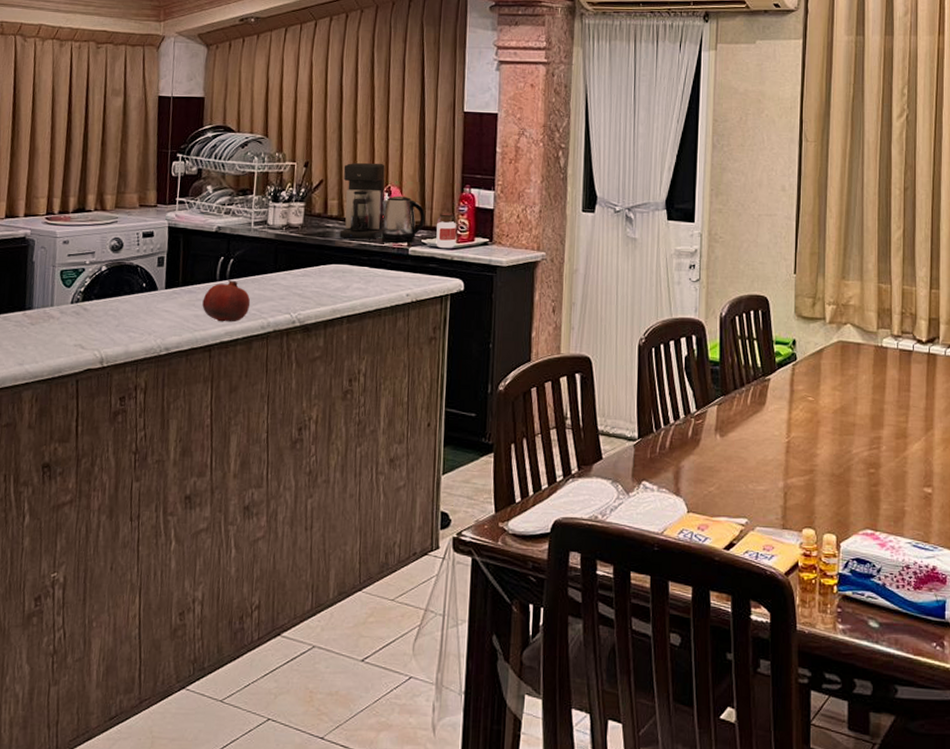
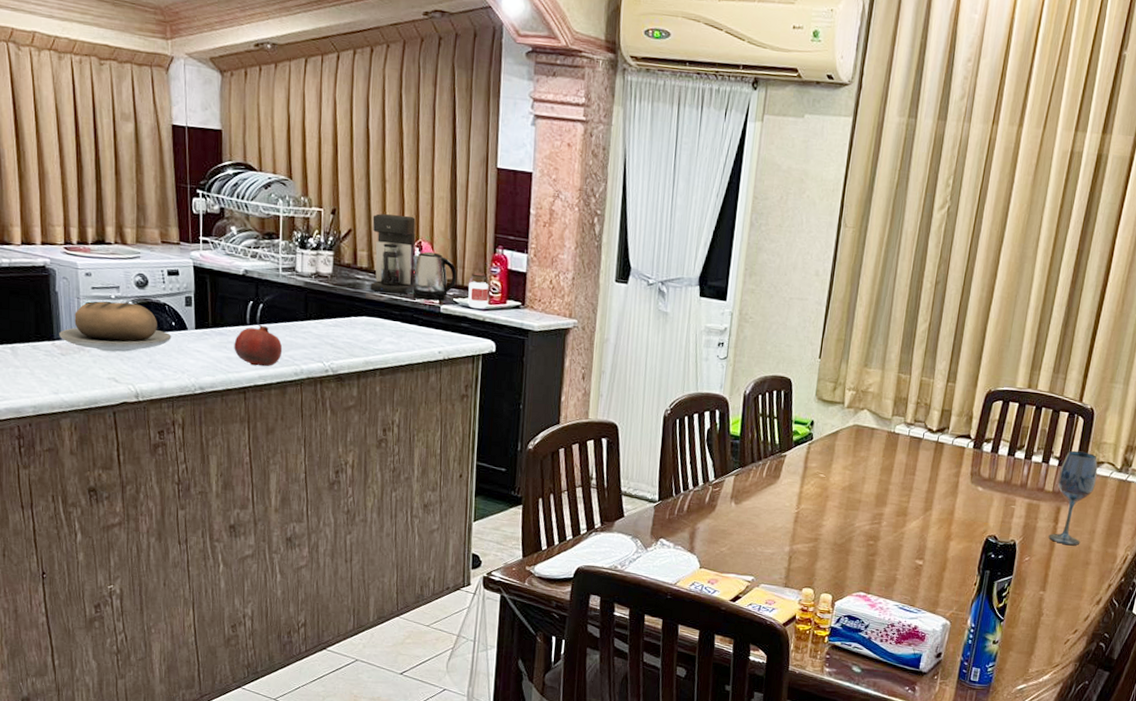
bread: none [31,267,142,317] -> present [59,301,172,352]

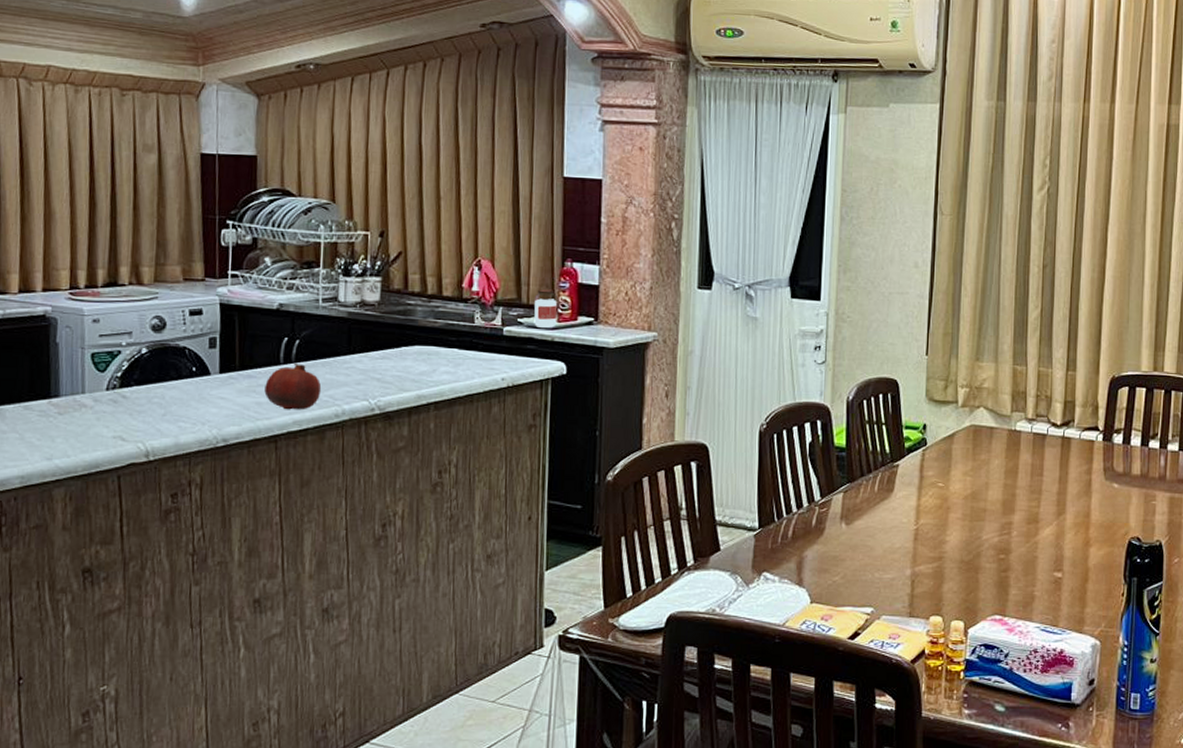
bread: present [59,301,172,352] -> none [57,349,192,406]
coffee maker: present [370,213,416,294] -> none [423,232,475,318]
kettle: present [412,251,458,302] -> none [470,270,522,323]

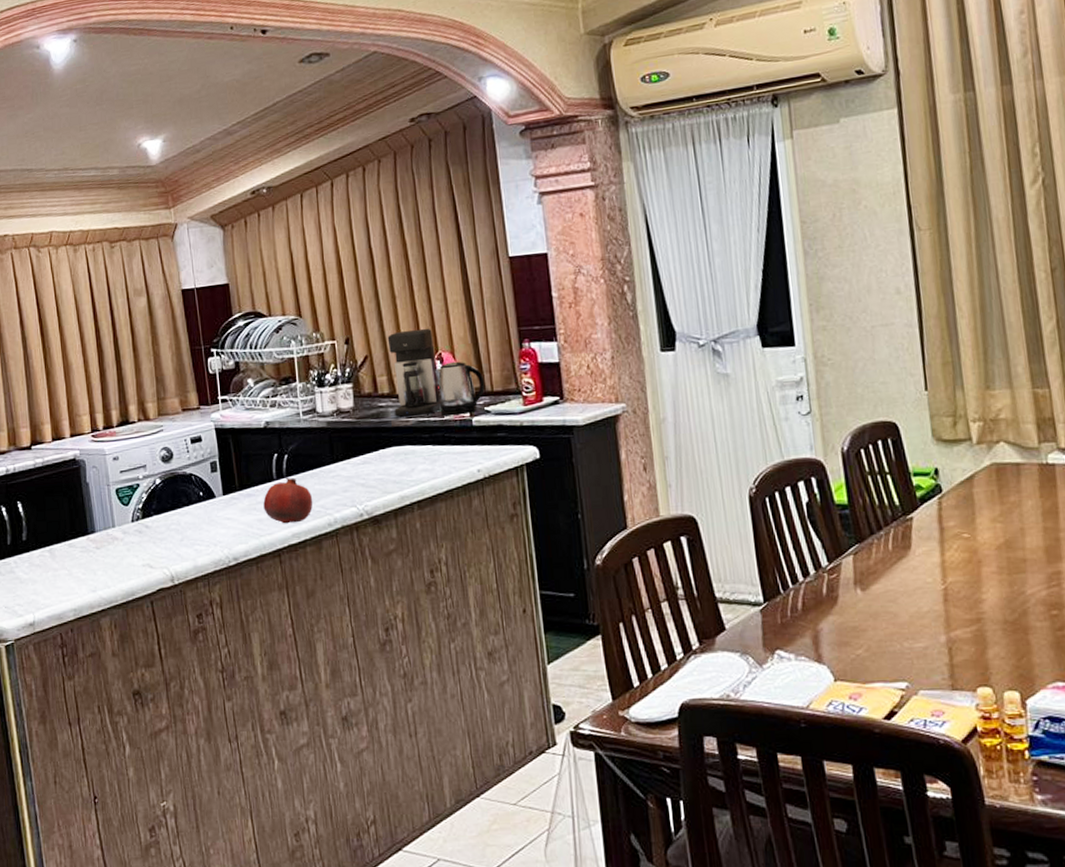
coffee maker: none [423,232,475,318] -> present [387,328,442,417]
kettle: none [470,270,522,323] -> present [434,361,486,417]
jar: present [534,289,558,328] -> none [497,373,523,414]

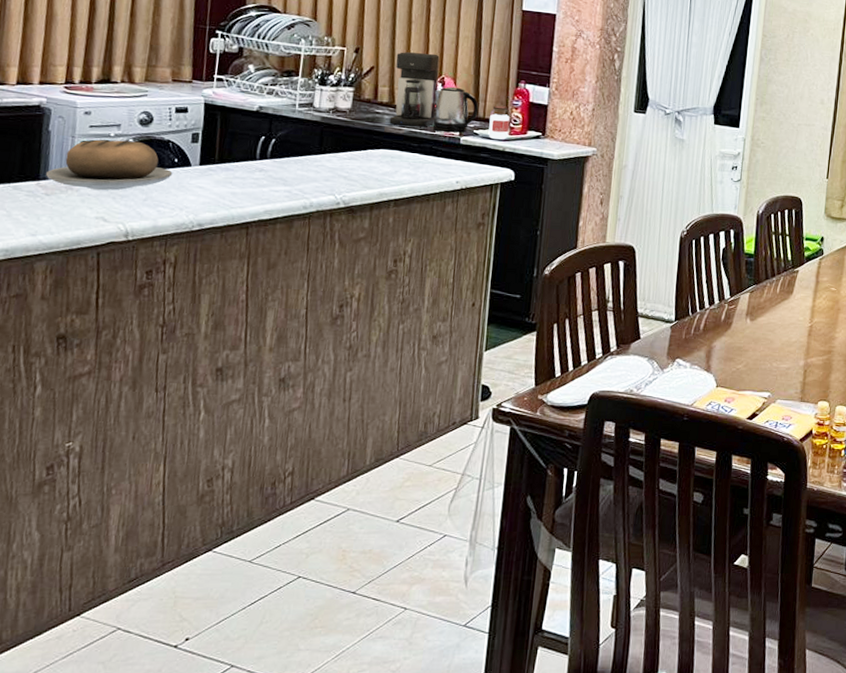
bread: none [93,480,201,537] -> present [46,139,173,190]
fruit: present [263,478,313,524] -> none [240,160,293,202]
jar: none [497,373,523,414] -> present [488,105,511,140]

